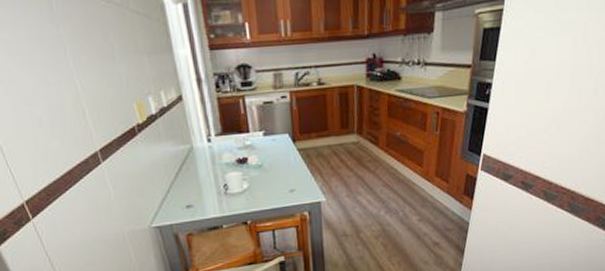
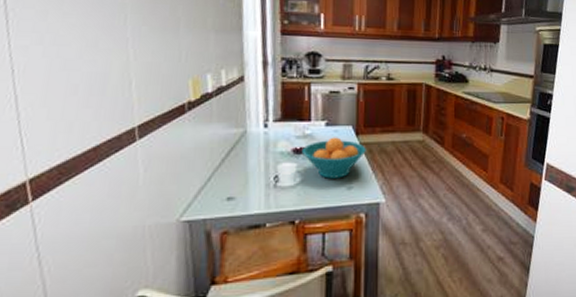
fruit bowl: none [244,145,304,184] -> present [301,137,366,179]

